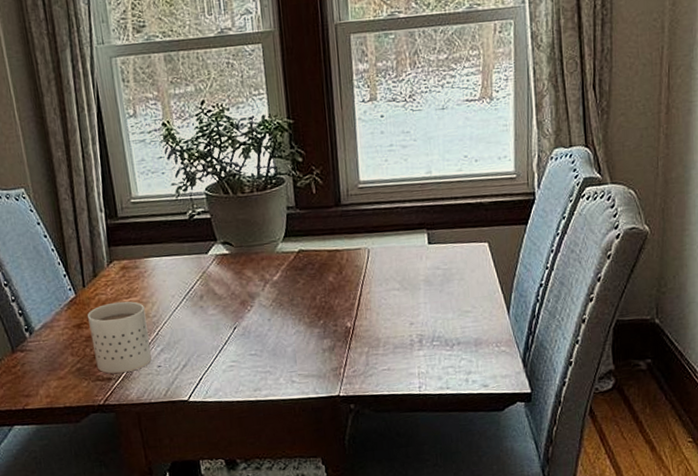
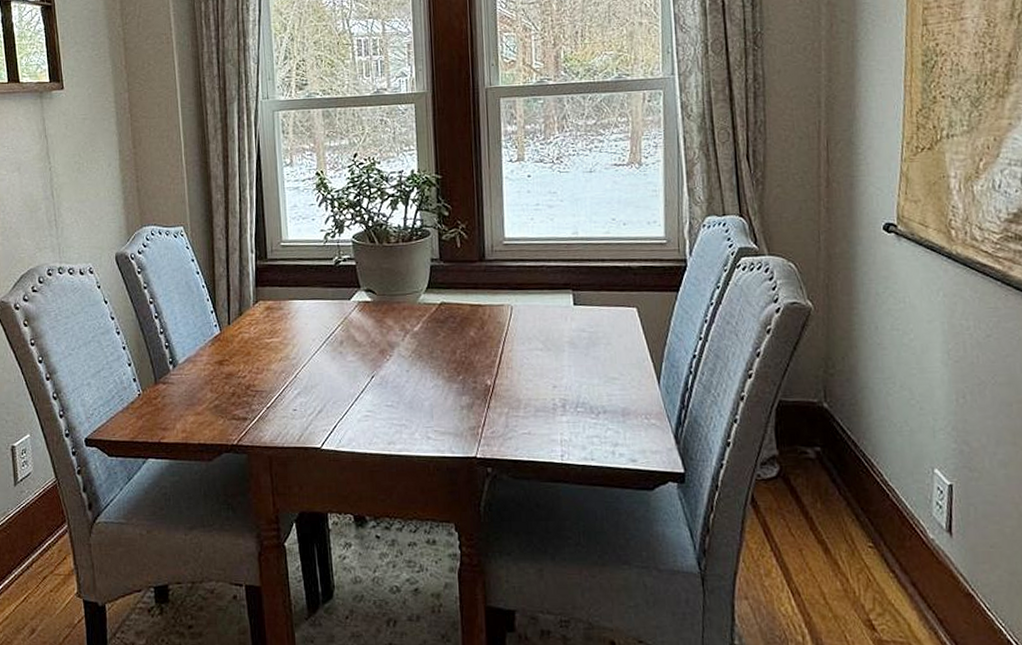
mug: present [87,301,152,374] -> none [229,341,288,414]

